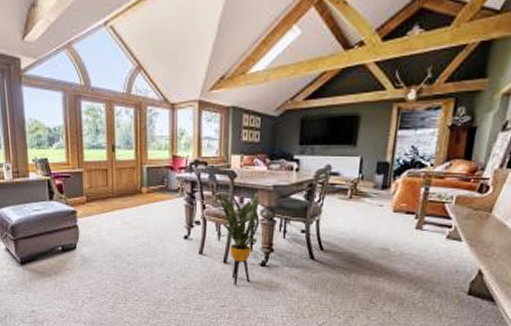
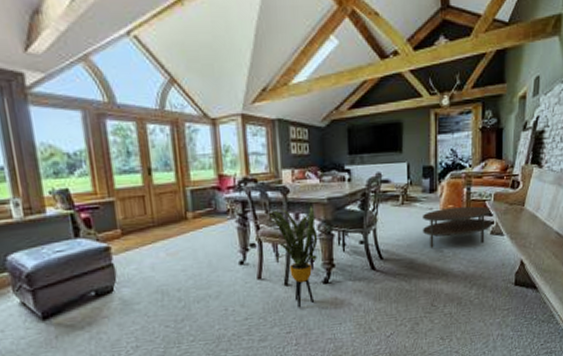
coffee table: none [368,207,453,247] -> present [422,206,493,248]

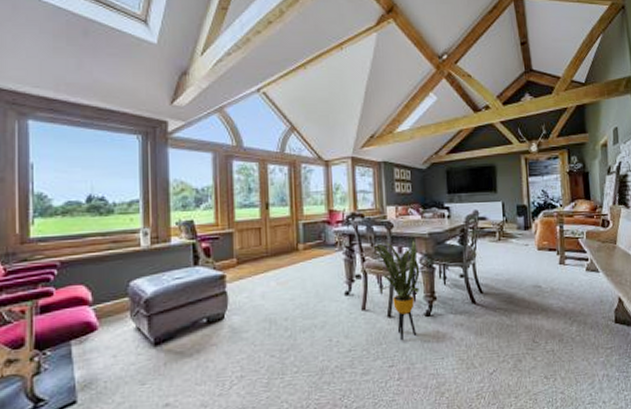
coffee table: present [422,206,493,248] -> none [518,243,587,283]

